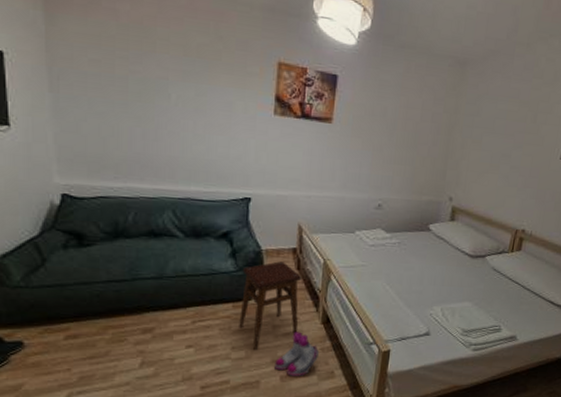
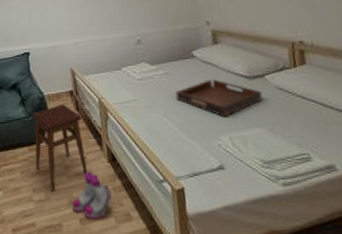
serving tray: none [403,254,480,290] -> present [175,79,263,117]

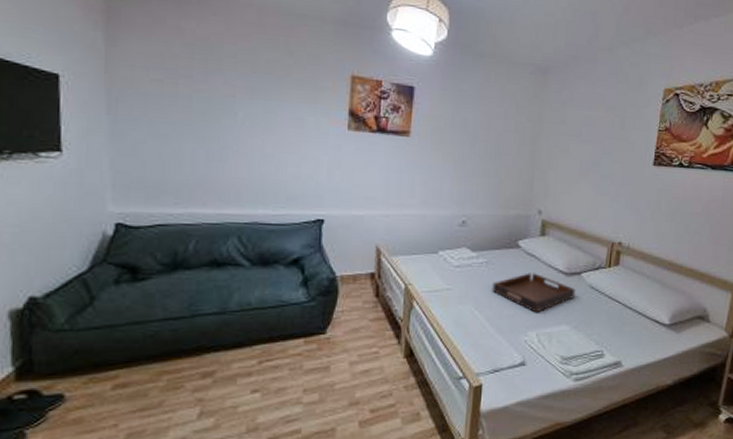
stool: present [31,104,88,191] -> none [311,289,382,391]
boots: present [72,171,112,219] -> none [352,368,403,421]

